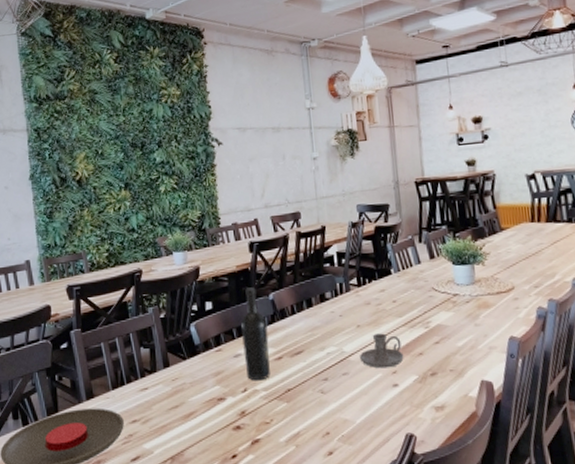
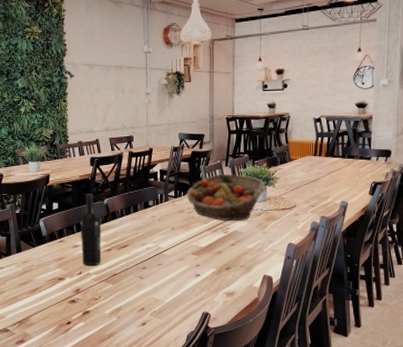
candle holder: present [360,333,404,369] -> none [172,235,206,262]
fruit basket: none [372,252,473,313] -> present [186,173,266,221]

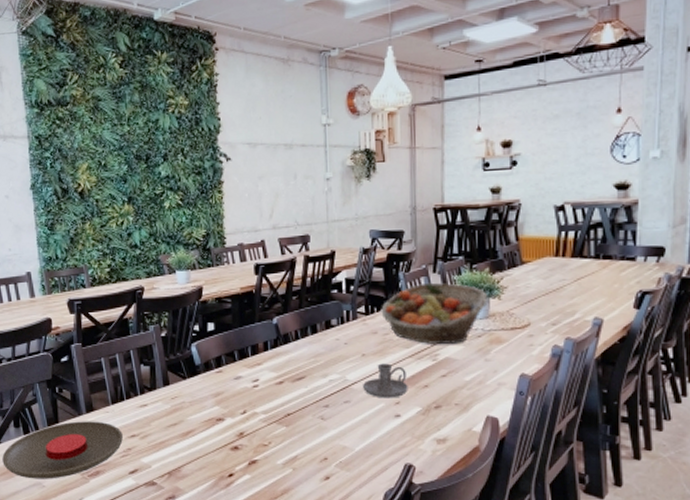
wine bottle: present [80,193,102,266] -> none [242,310,271,404]
candle holder: none [172,235,206,262] -> present [363,363,408,399]

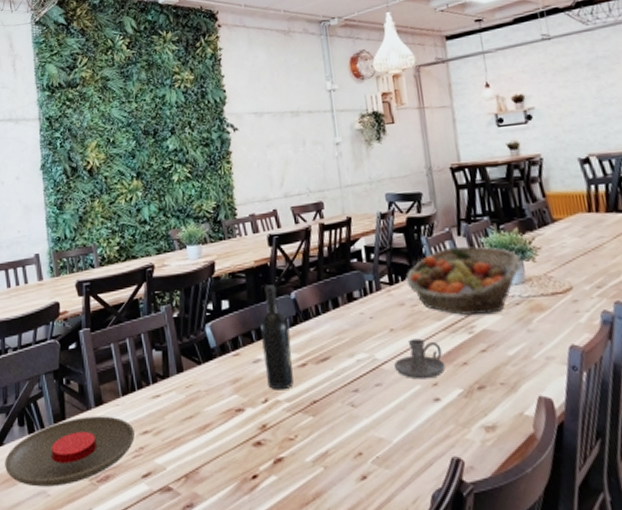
wine bottle: none [242,310,271,404] -> present [259,284,294,391]

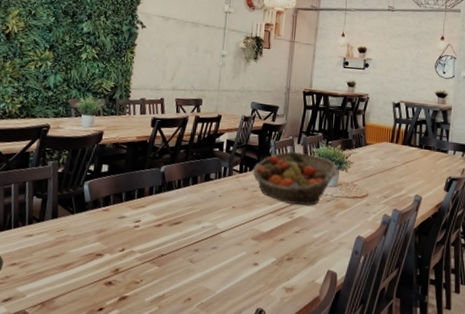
wine bottle: present [259,284,294,391] -> none [127,158,155,243]
candle holder: present [394,338,446,380] -> none [230,216,267,248]

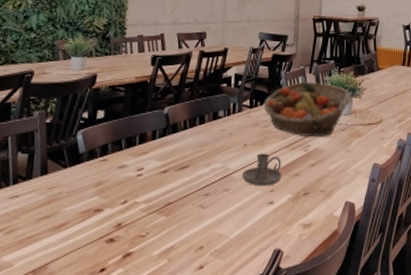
candle holder: none [230,216,267,248] -> present [242,153,282,187]

